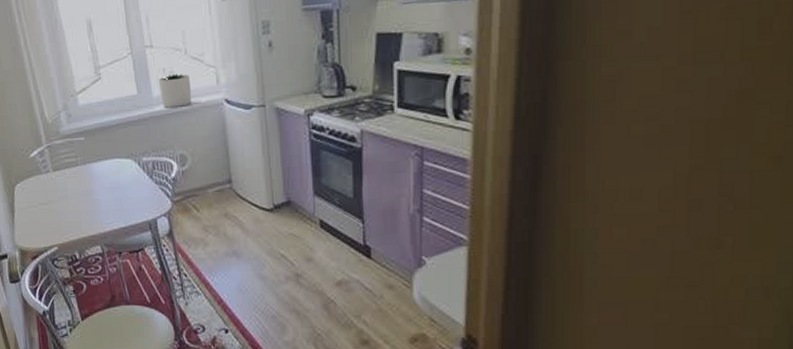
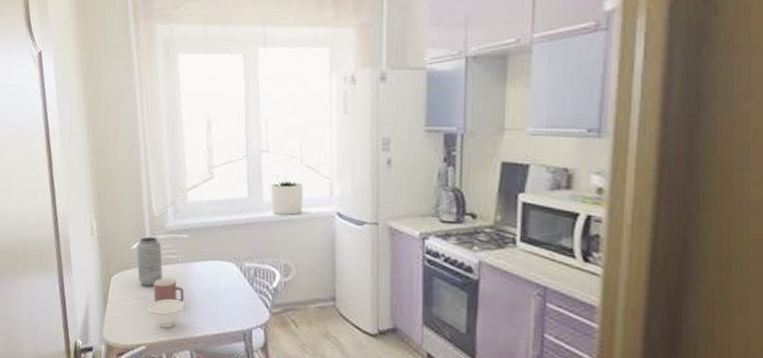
vase: none [35,143,66,191] -> present [136,236,163,287]
mug: none [55,180,89,206] -> present [152,277,185,303]
bowl: none [55,199,90,228] -> present [148,298,185,329]

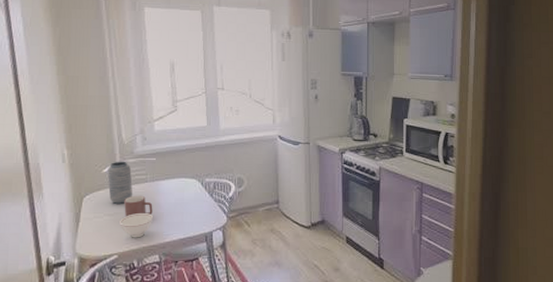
planter: present [271,180,304,215] -> none [226,112,253,139]

